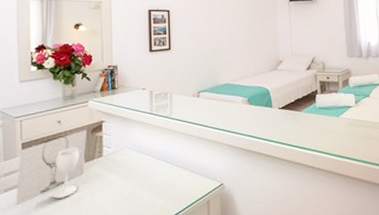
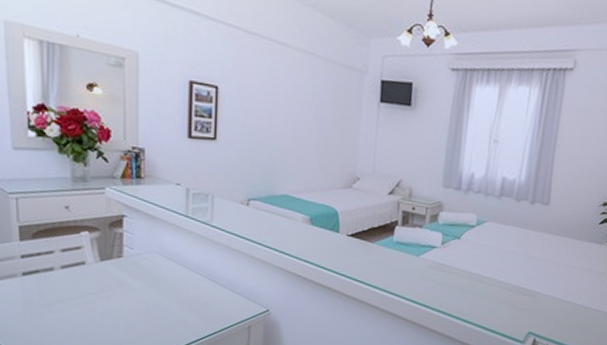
glass: present [15,129,88,205] -> none [13,222,104,297]

